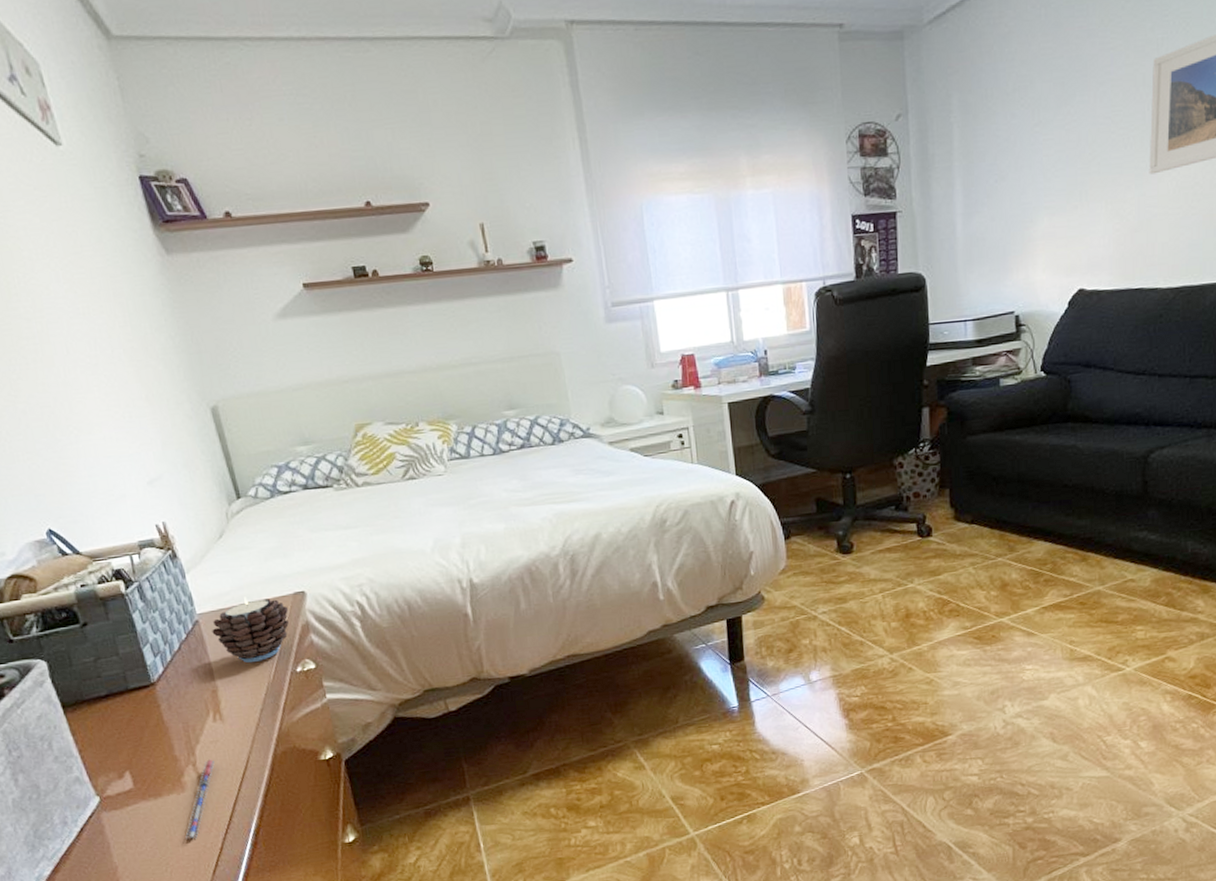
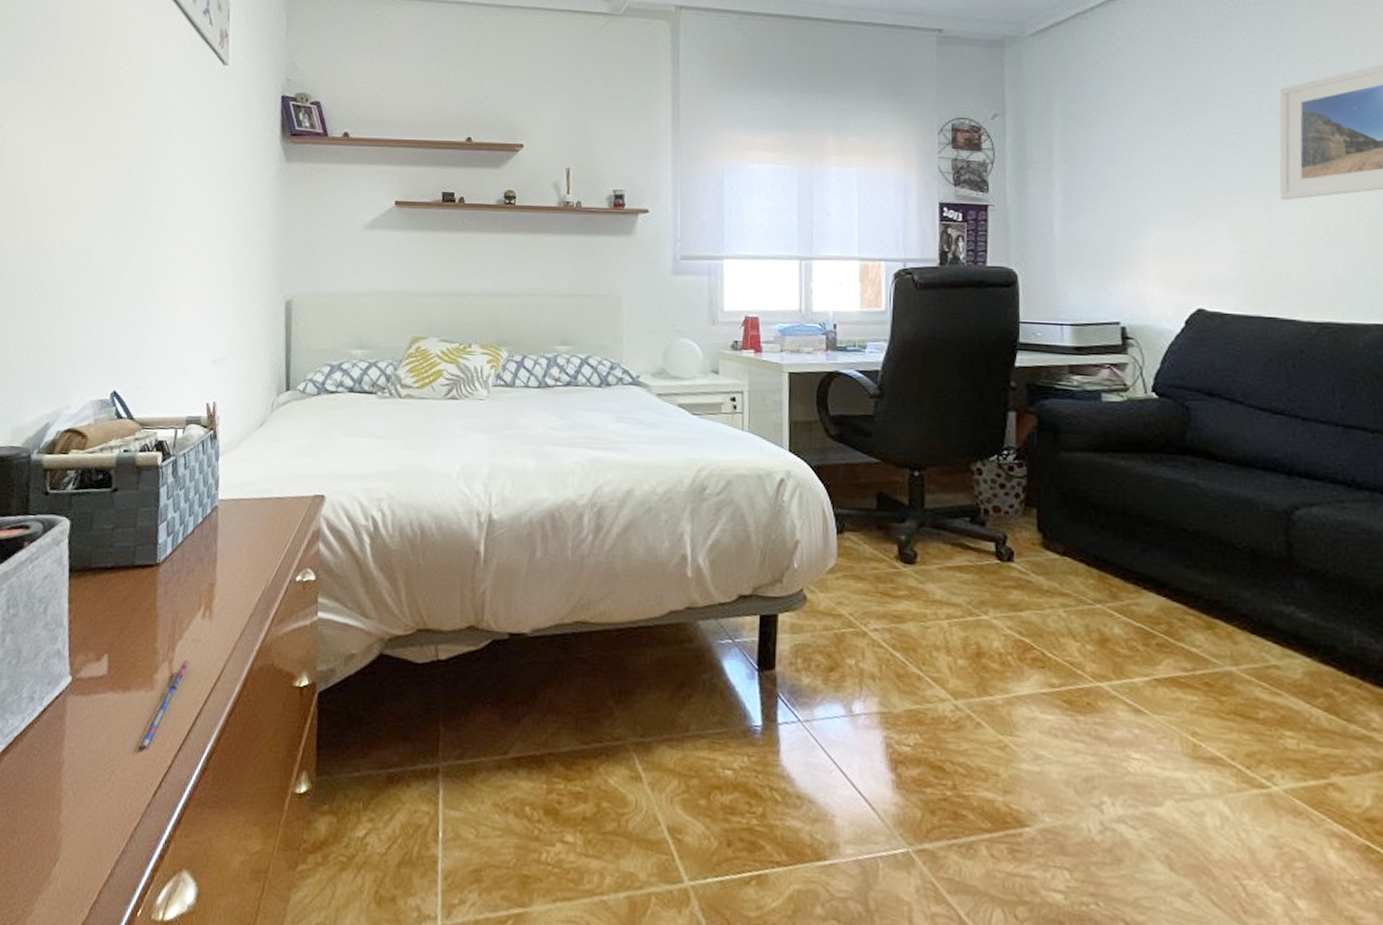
candle: present [212,596,289,663] -> none [227,490,304,562]

